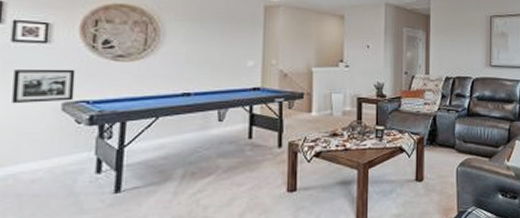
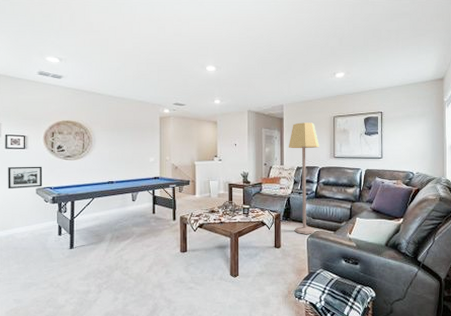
lamp: none [435,21,473,163] -> present [288,122,319,234]

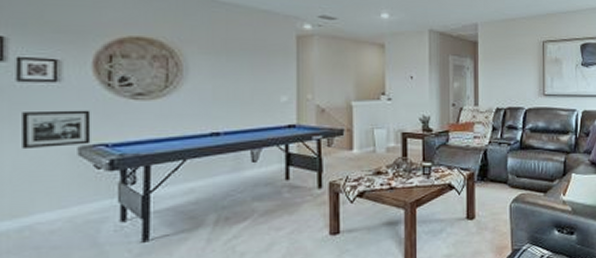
lamp: present [288,122,319,234] -> none [484,48,525,199]

